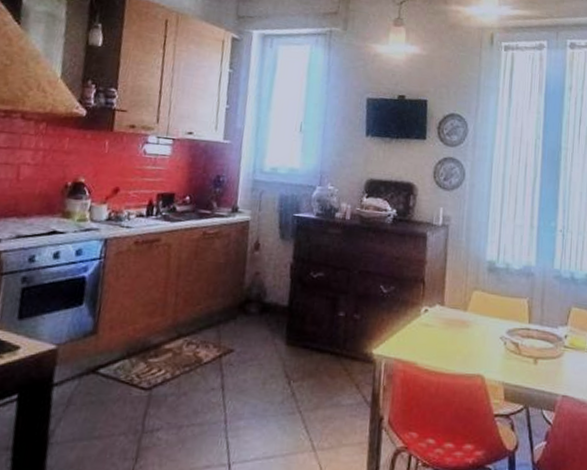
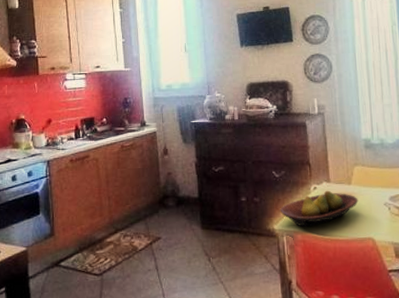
fruit bowl: none [382,314,473,355] -> present [280,190,358,227]

